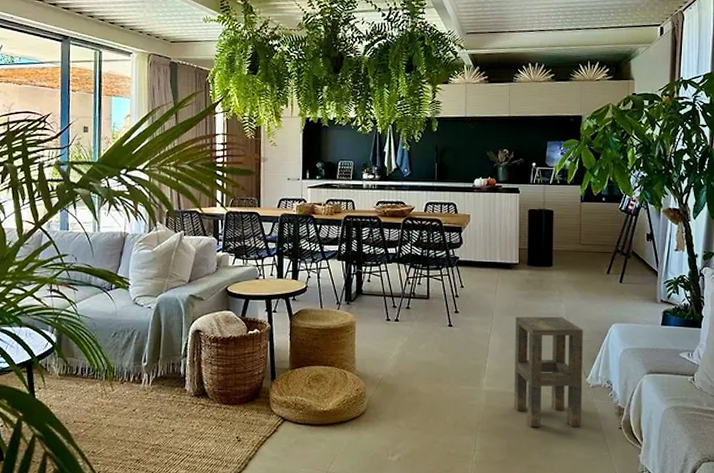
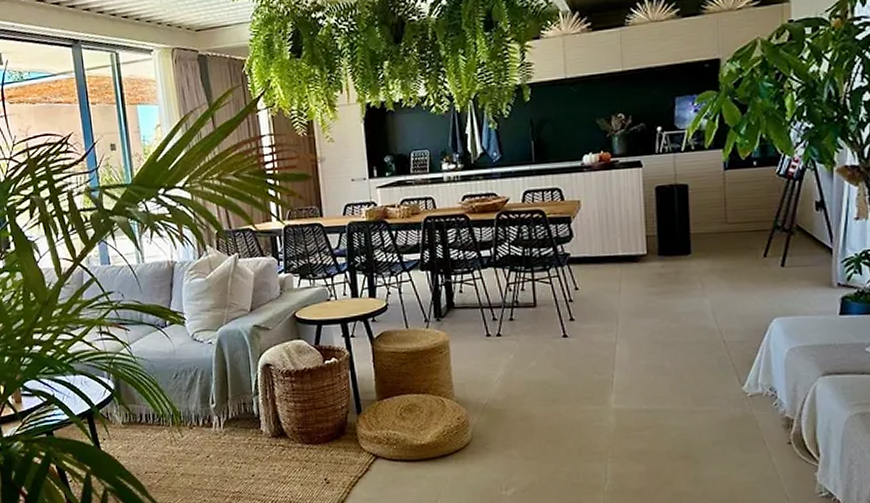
side table: present [514,316,583,428] -> none [647,314,739,449]

